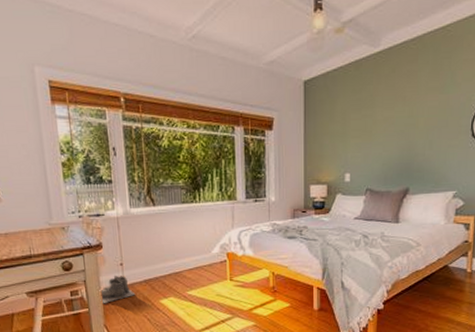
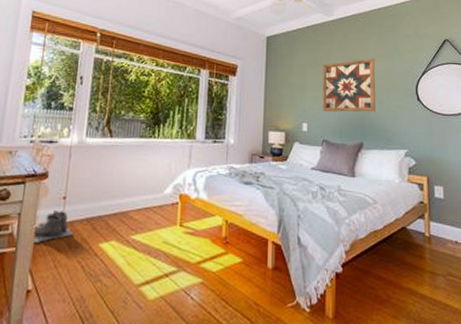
wall art: none [366,93,427,160] -> present [322,58,375,112]

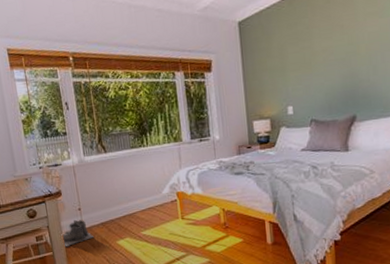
wall art: present [322,58,375,112] -> none [304,19,369,91]

